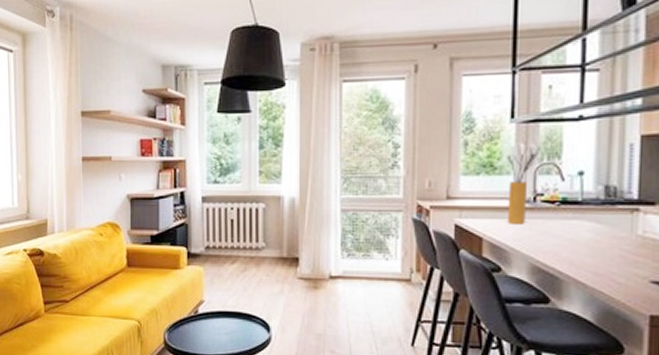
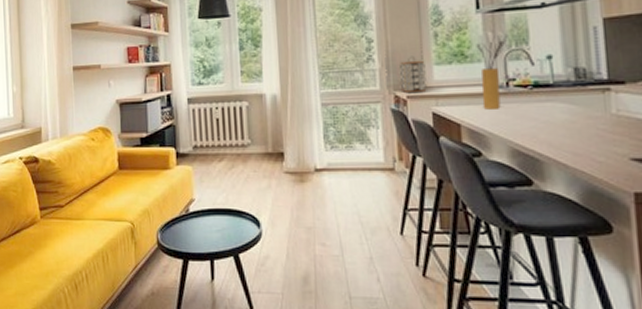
spice rack: none [424,164,452,204] -> present [398,56,427,94]

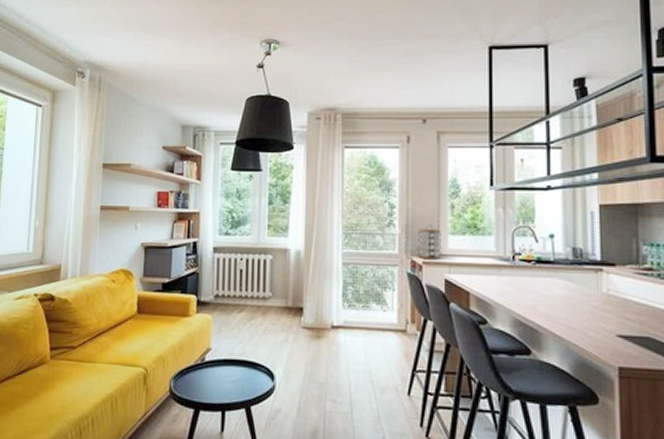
vase: present [476,33,508,111] -> none [488,209,517,282]

